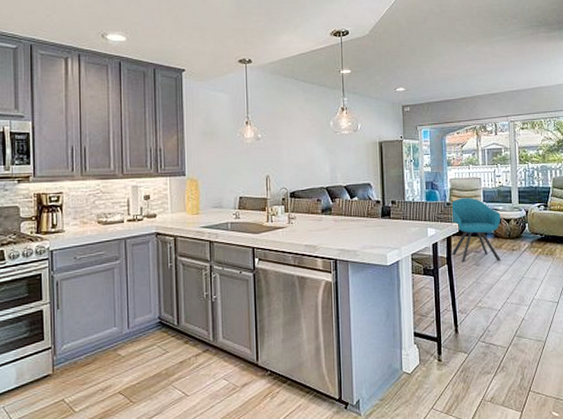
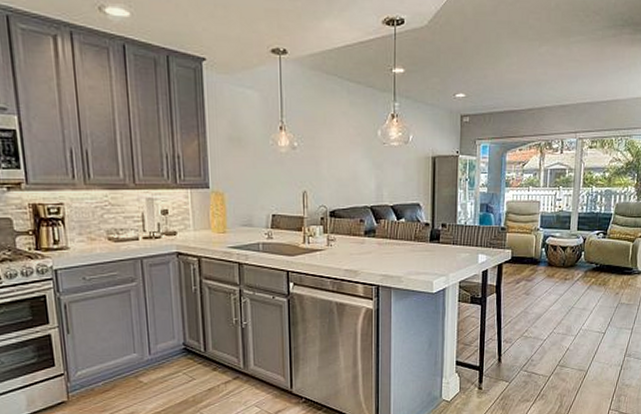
chair: present [450,197,502,261] -> none [502,222,557,290]

